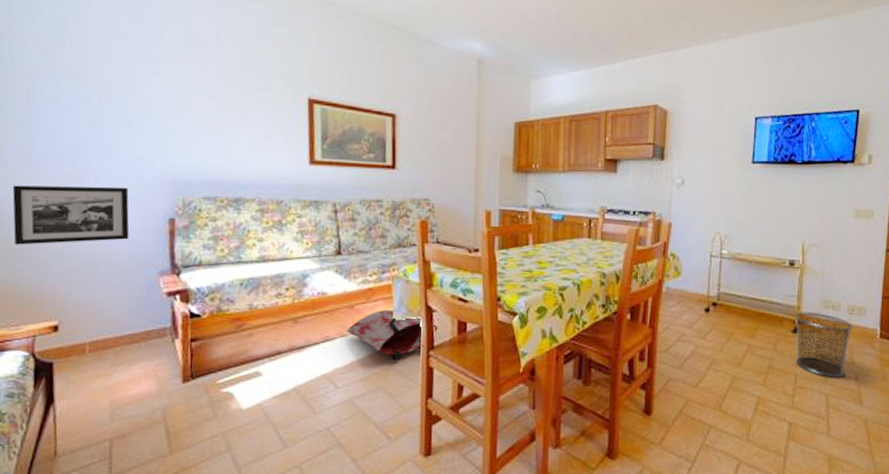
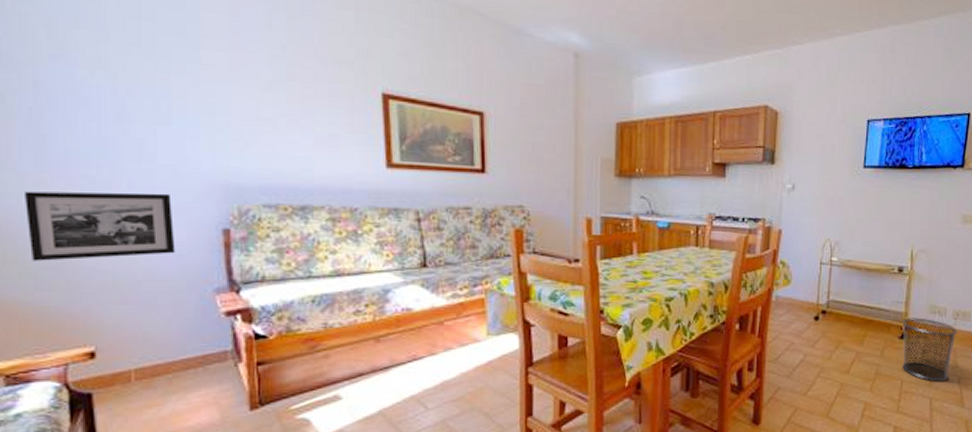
bag: present [346,309,438,361] -> none [436,324,537,379]

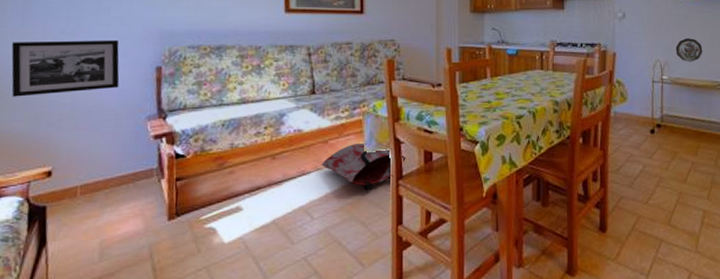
bag: none [436,324,537,379] -> present [321,142,406,191]
decorative plate: none [848,216,878,243] -> present [675,38,703,62]

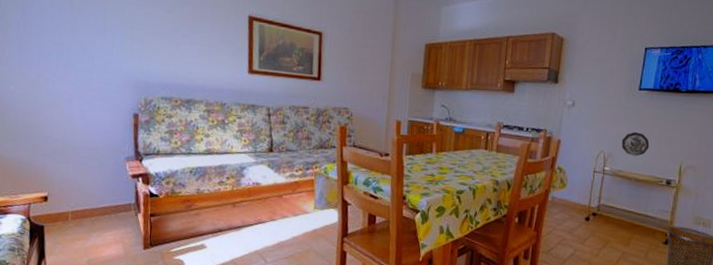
picture frame: present [11,39,120,97] -> none [11,80,103,130]
bag: present [321,142,406,191] -> none [275,200,352,244]

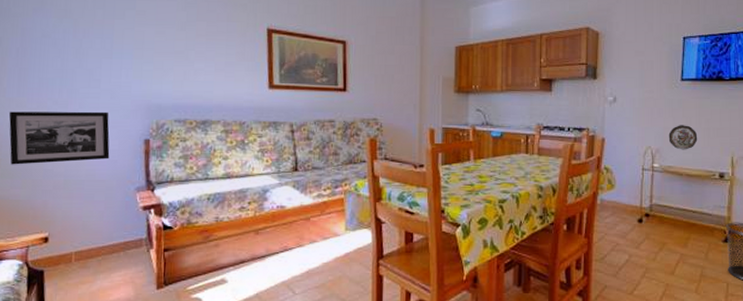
picture frame: none [11,80,103,130] -> present [8,111,110,165]

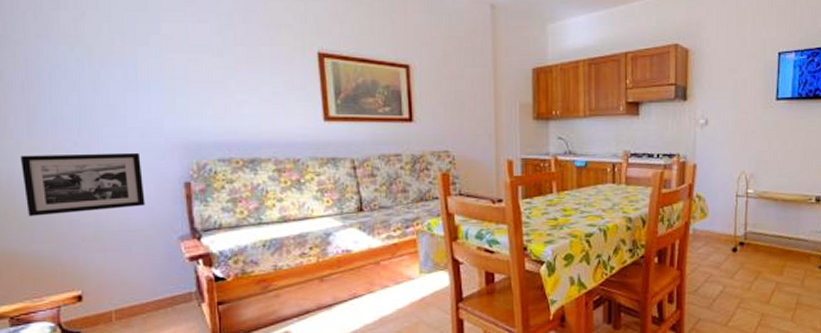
decorative plate: present [668,125,698,150] -> none [763,147,794,174]

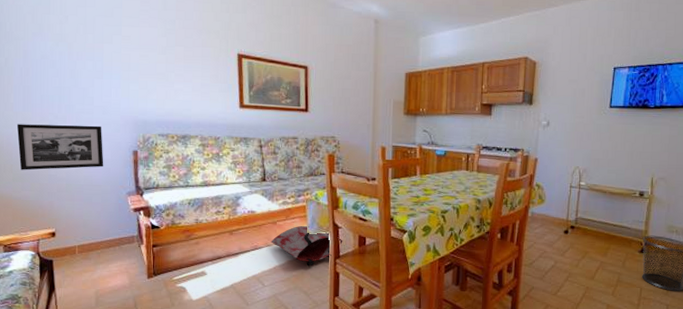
bag: none [374,263,466,314] -> present [271,225,343,266]

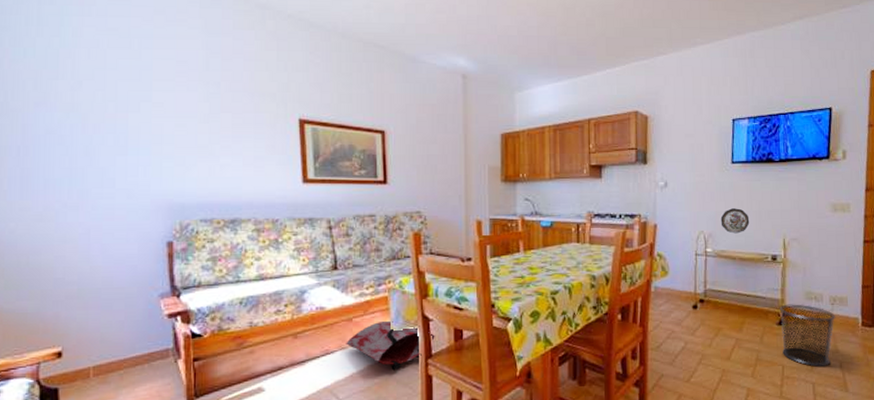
picture frame: present [16,124,104,170] -> none [11,213,129,275]
decorative plate: none [595,148,622,171] -> present [720,208,750,234]

